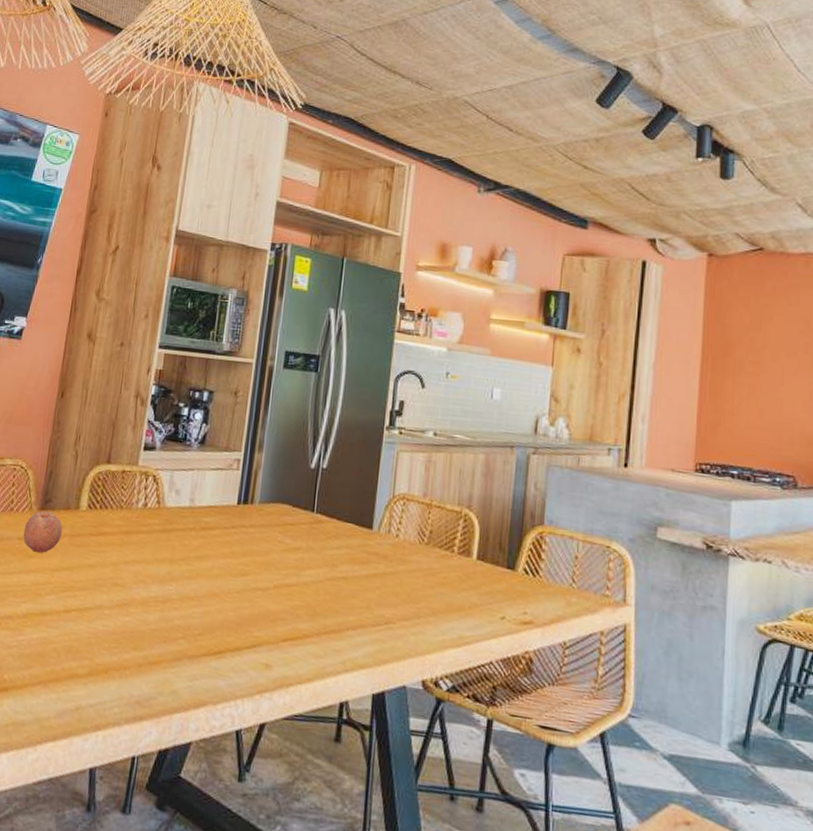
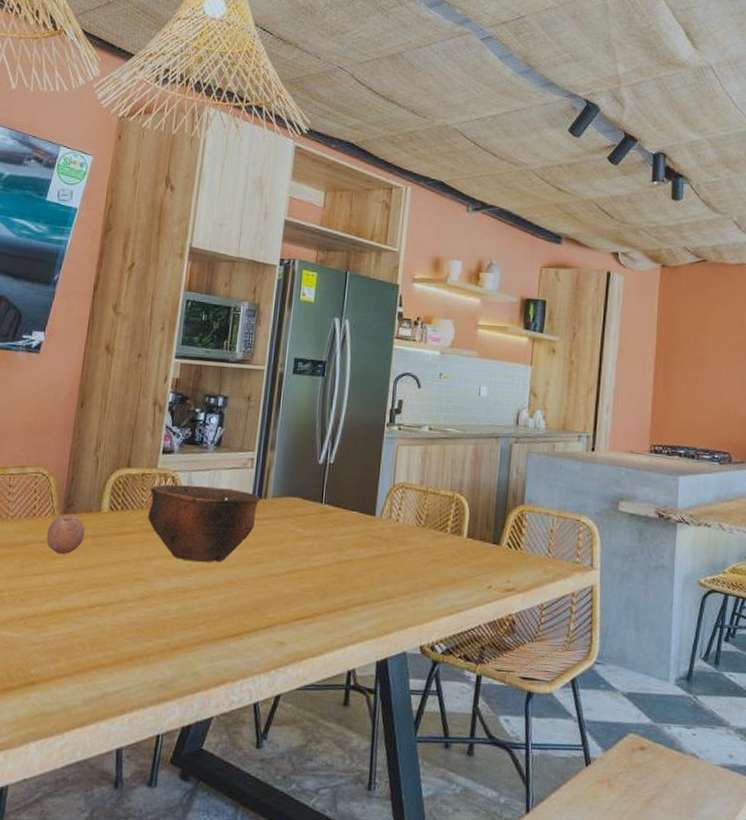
bowl: none [127,483,247,571] -> present [148,484,261,563]

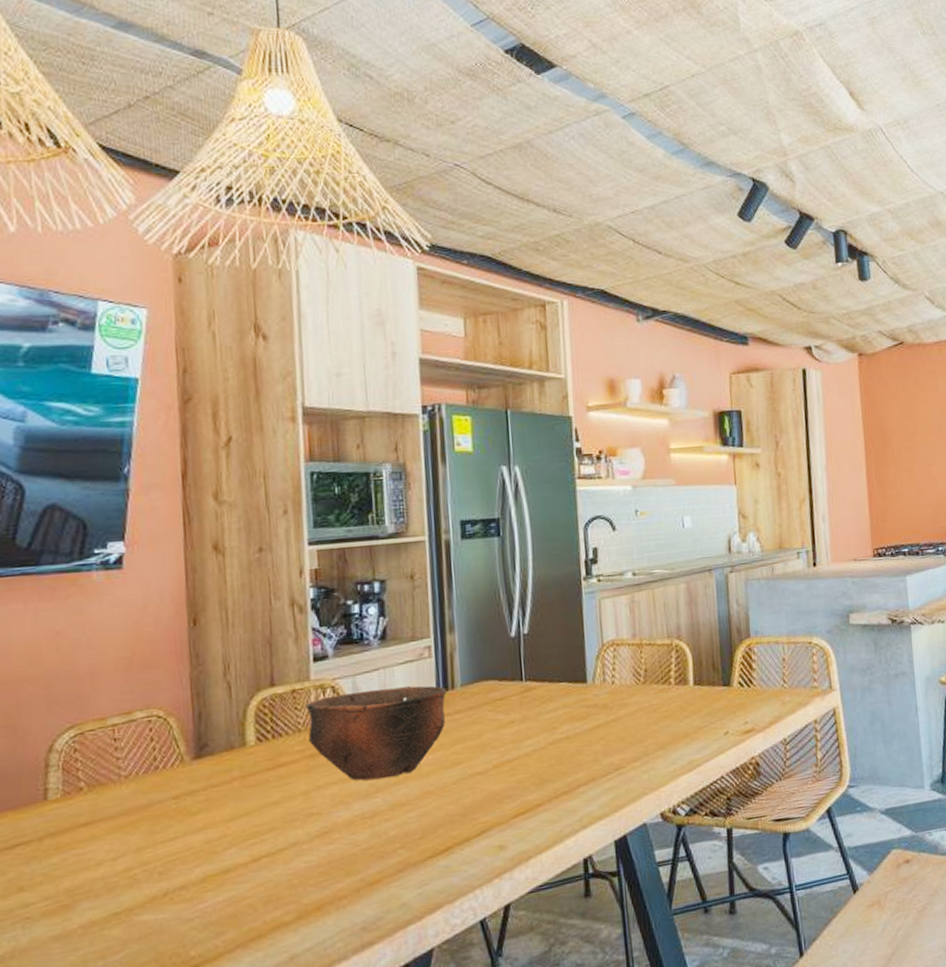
fruit: present [46,514,85,555] -> none [178,757,230,808]

